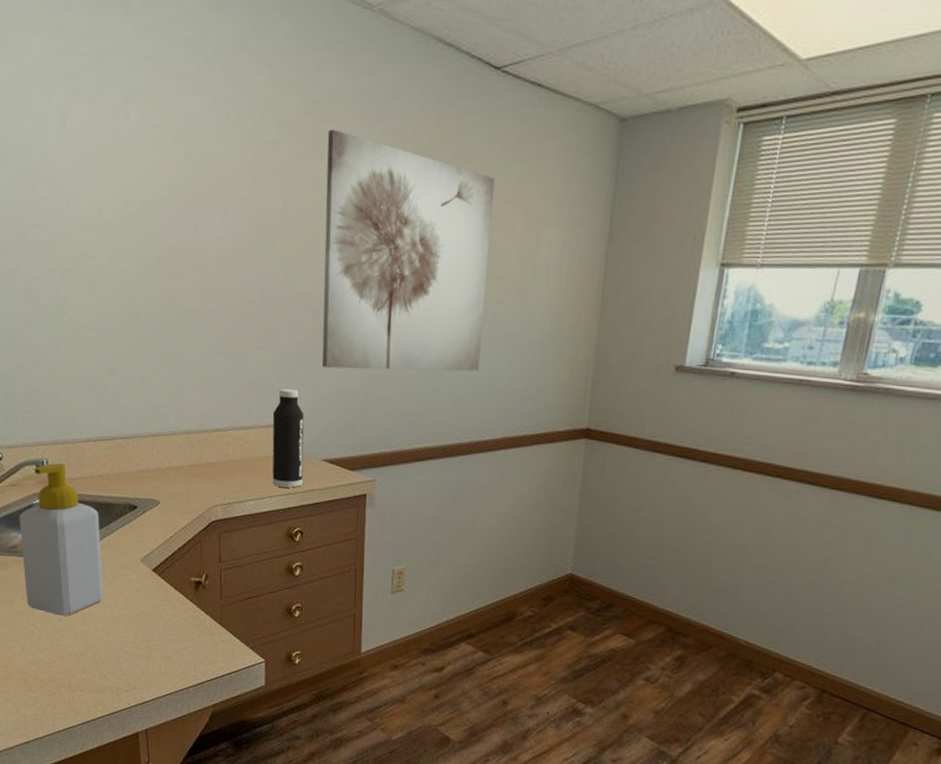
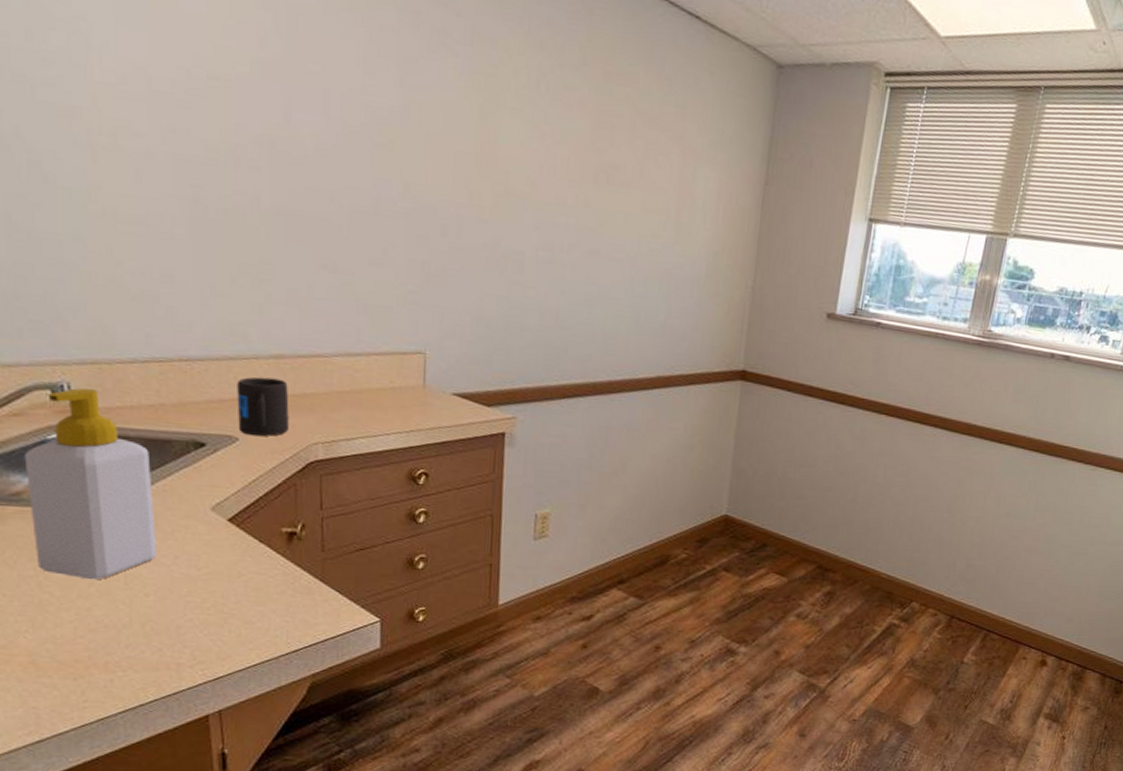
mug: none [159,450,197,500] -> present [237,377,289,436]
water bottle: present [272,389,304,488] -> none [389,312,430,425]
wall art: present [322,129,495,372] -> none [451,25,650,306]

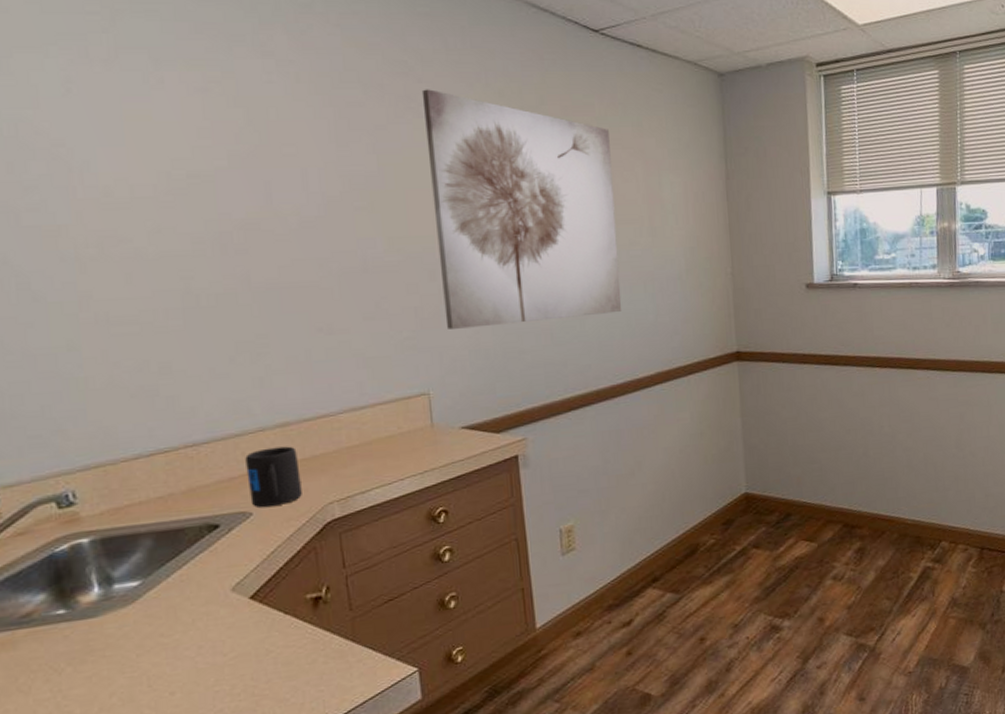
soap bottle: present [24,388,157,580] -> none [32,493,180,692]
wall art: none [451,25,650,306] -> present [421,89,622,329]

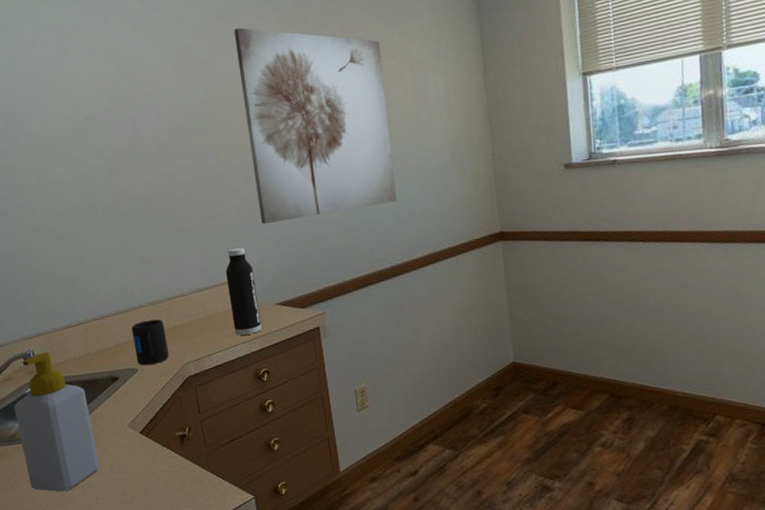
soap bottle: none [32,493,180,692] -> present [14,352,100,492]
water bottle: none [392,358,440,467] -> present [225,248,262,336]

